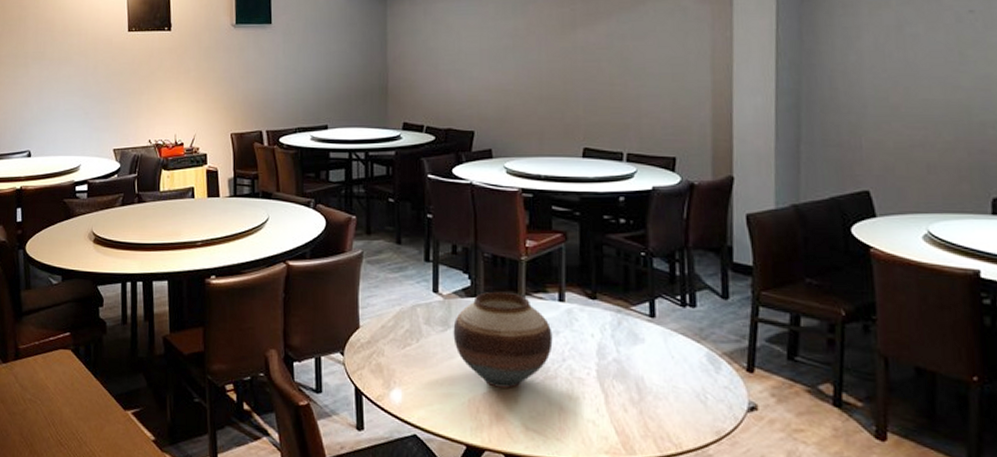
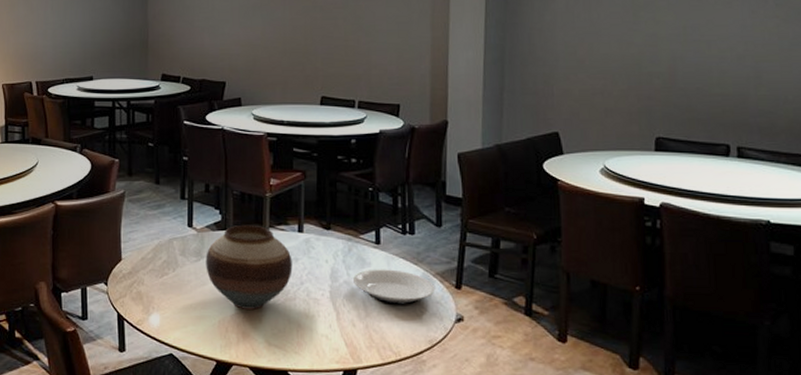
plate: none [624,346,723,389] -> present [353,269,436,305]

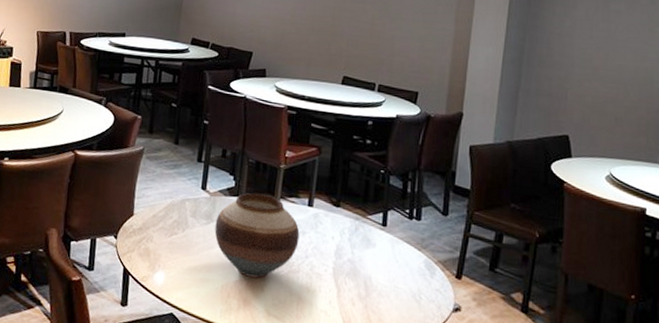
plate: present [353,269,436,305] -> none [357,250,436,290]

